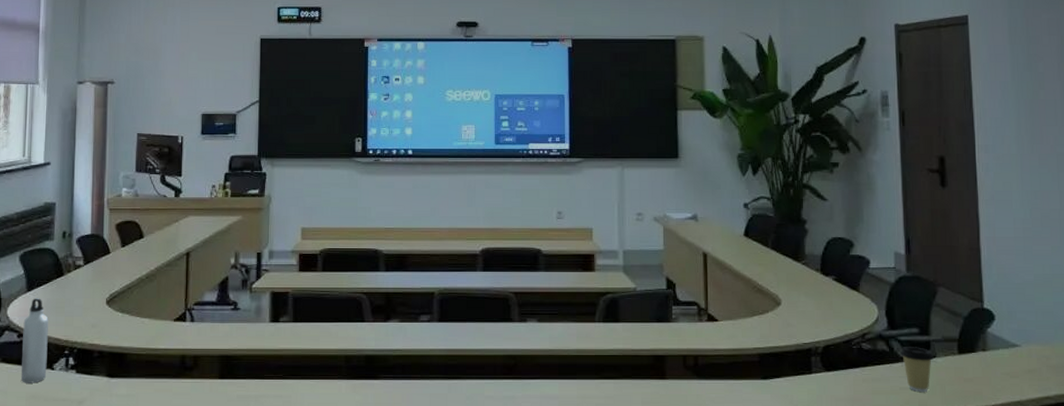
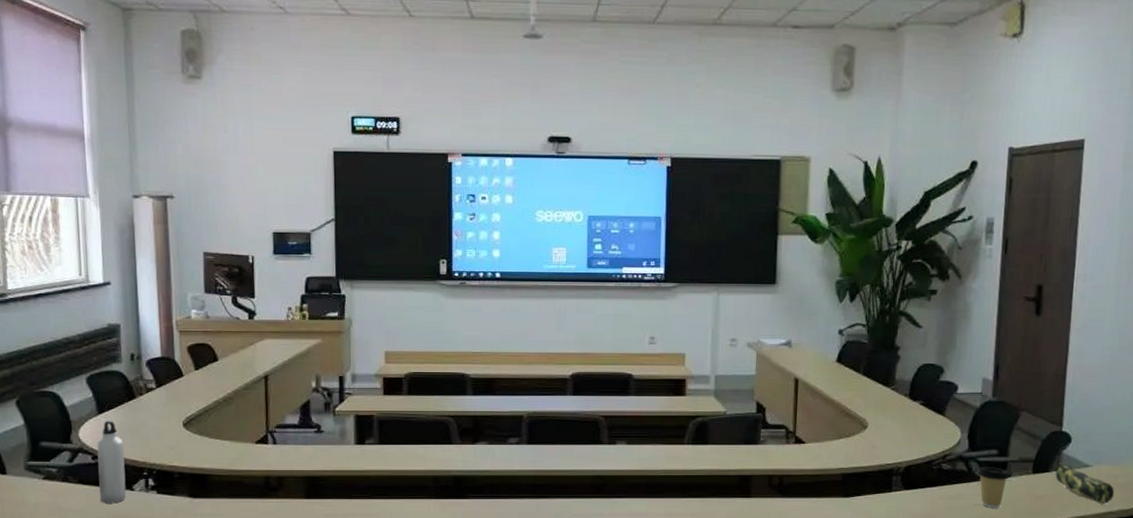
pencil case: none [982,342,1049,387] -> present [1055,463,1115,503]

